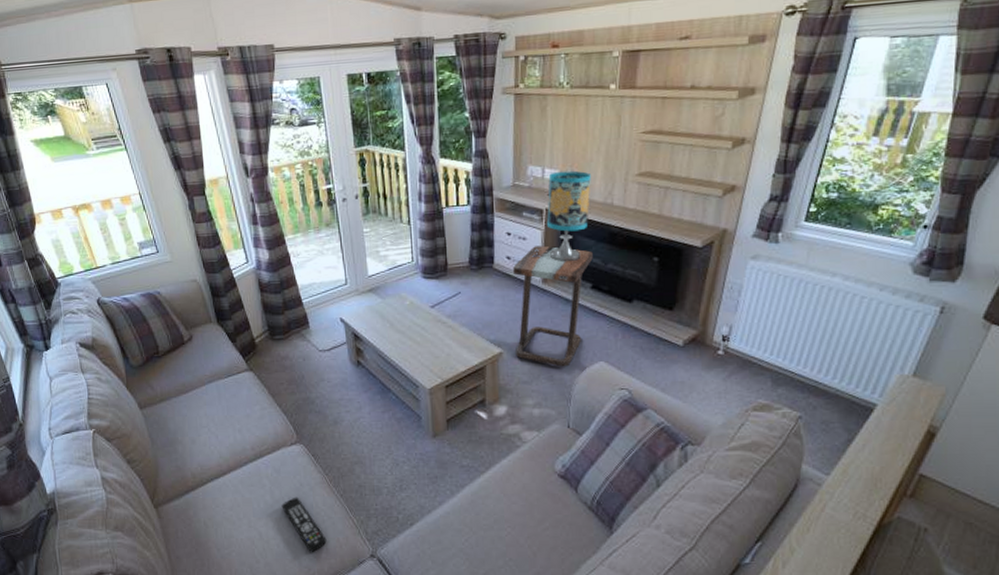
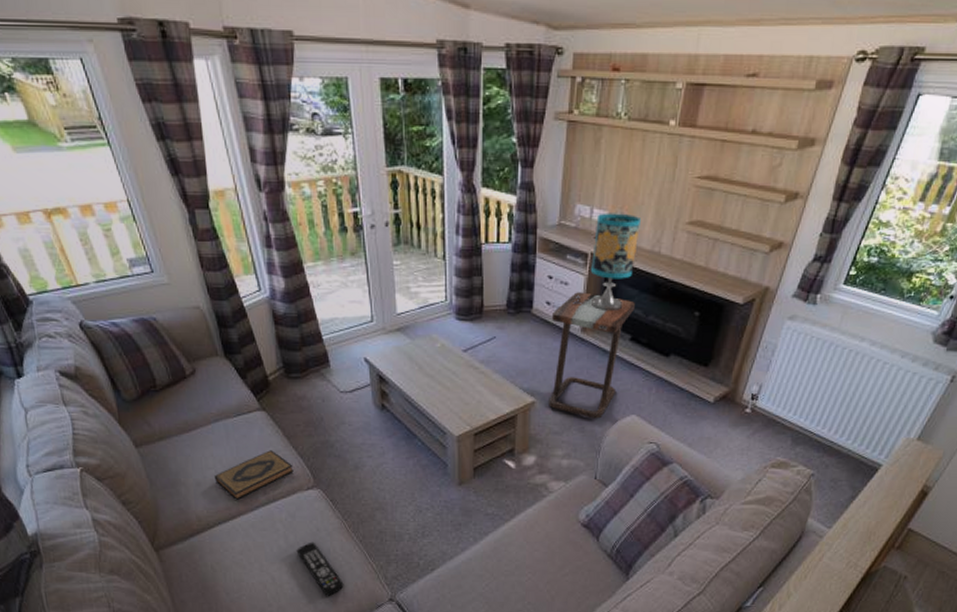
hardback book: none [207,408,278,457] -> present [213,450,294,500]

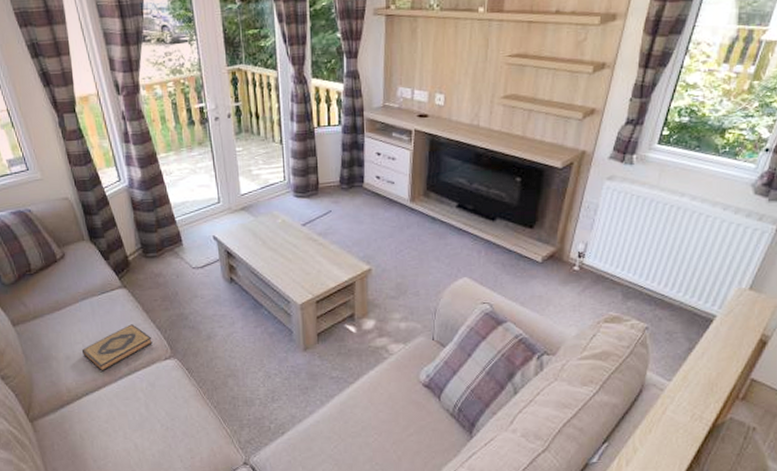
remote control: present [296,542,344,596] -> none [156,409,201,461]
side table: present [549,292,635,419] -> none [382,165,459,283]
table lamp: present [573,213,641,312] -> none [401,92,459,182]

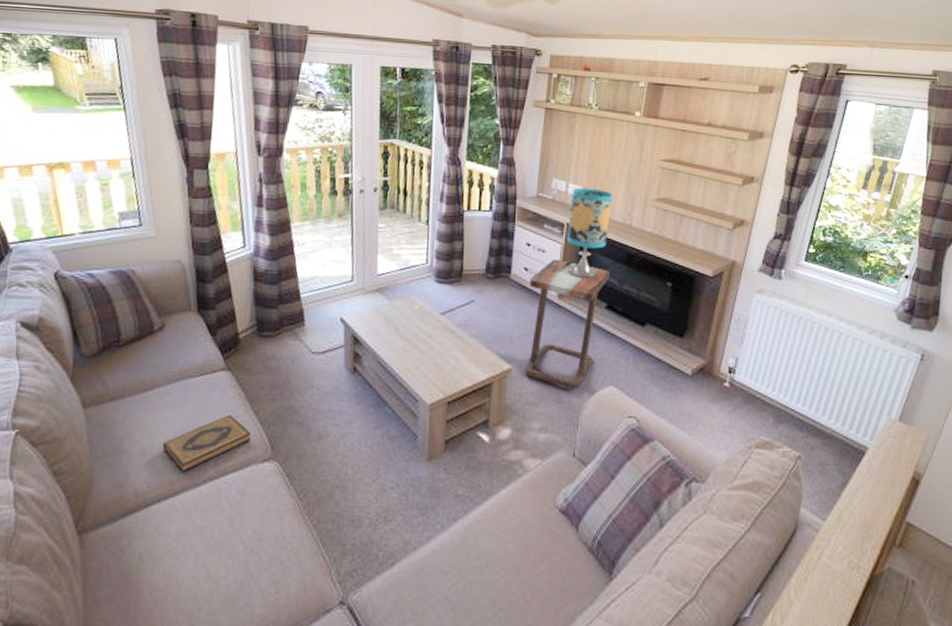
side table: none [382,165,459,283] -> present [525,260,610,389]
table lamp: none [401,92,459,182] -> present [550,187,612,280]

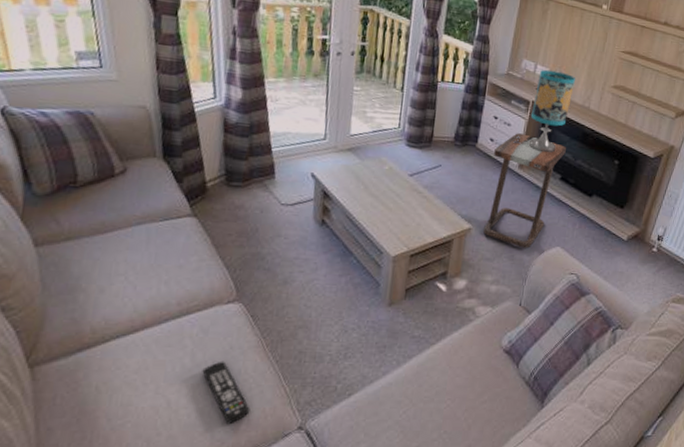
hardback book: present [162,415,252,472] -> none [122,259,217,311]
remote control: none [240,526,290,597] -> present [202,361,251,423]

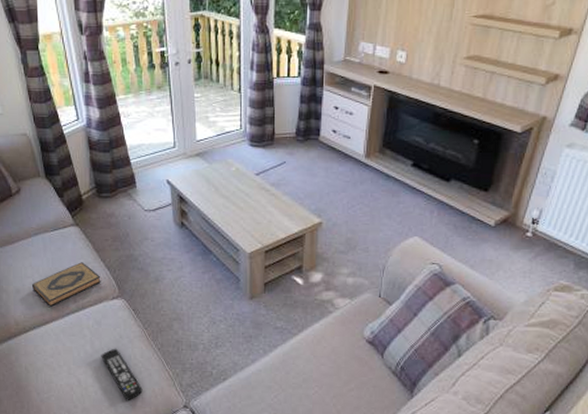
hardback book: none [122,259,217,311] -> present [31,262,101,307]
side table: present [483,133,566,248] -> none [335,121,416,240]
table lamp: present [513,69,575,153] -> none [357,49,420,139]

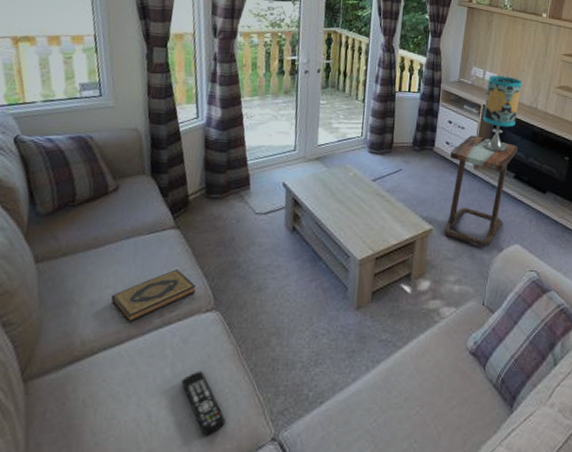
side table: none [335,121,416,240] -> present [444,135,518,247]
table lamp: none [357,49,420,139] -> present [468,75,522,153]

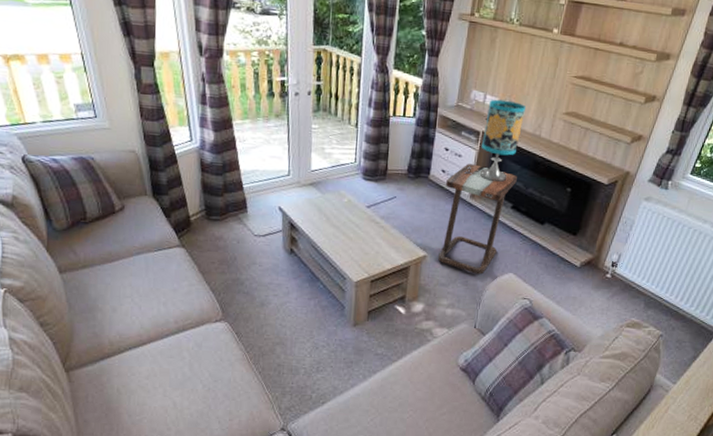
hardback book: present [111,269,196,322] -> none [130,284,205,328]
remote control: present [181,370,226,436] -> none [199,371,241,423]

